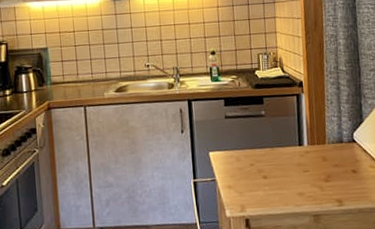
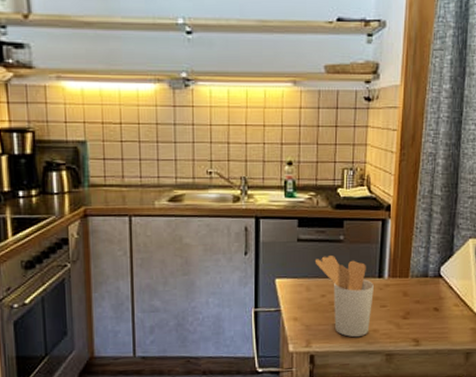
utensil holder: none [241,129,296,201] -> present [314,256,374,338]

